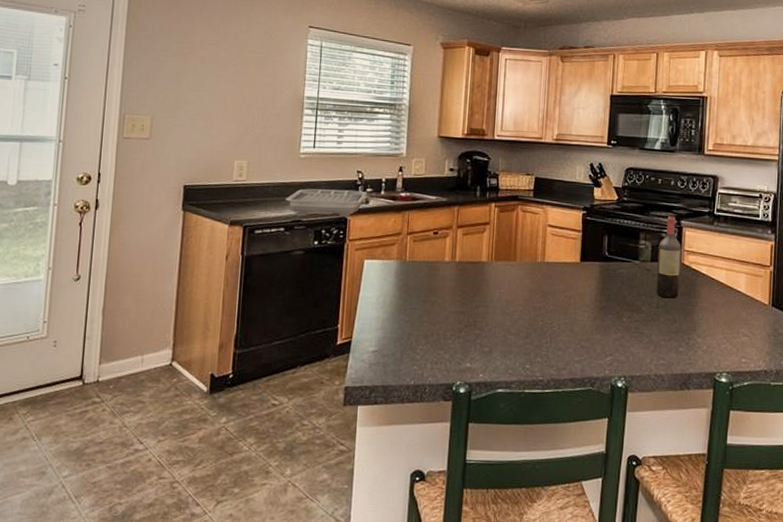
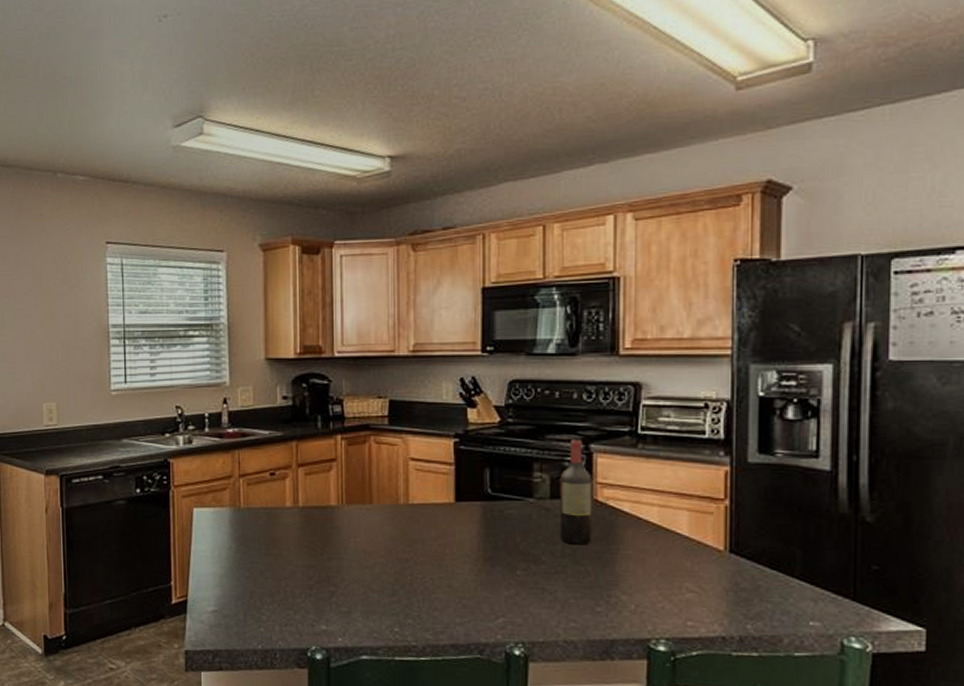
dish rack: present [286,188,367,218] -> none [101,428,189,462]

